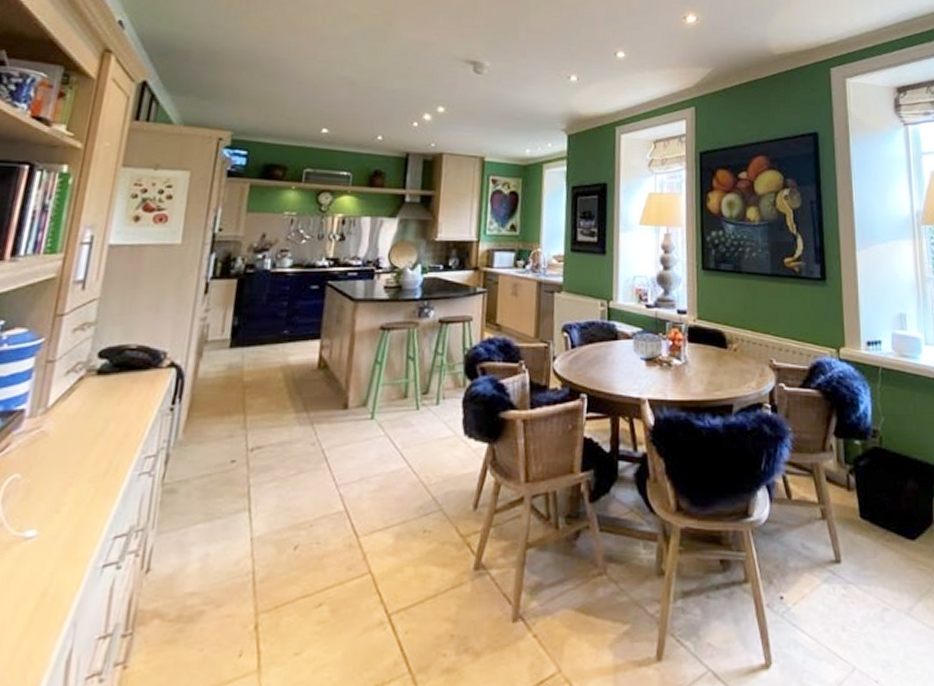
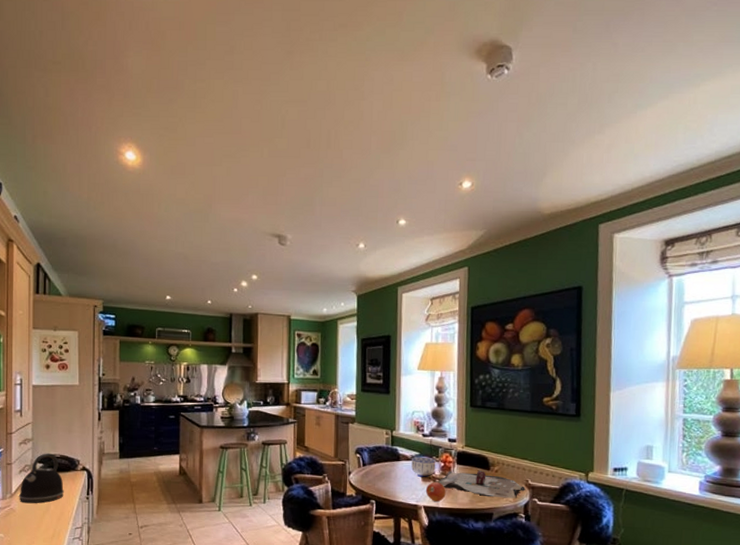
kettle: none [57,343,136,422] -> present [19,453,64,504]
fruit: none [650,366,676,394] -> present [425,482,446,503]
newspaper: none [666,348,770,385] -> present [438,470,526,499]

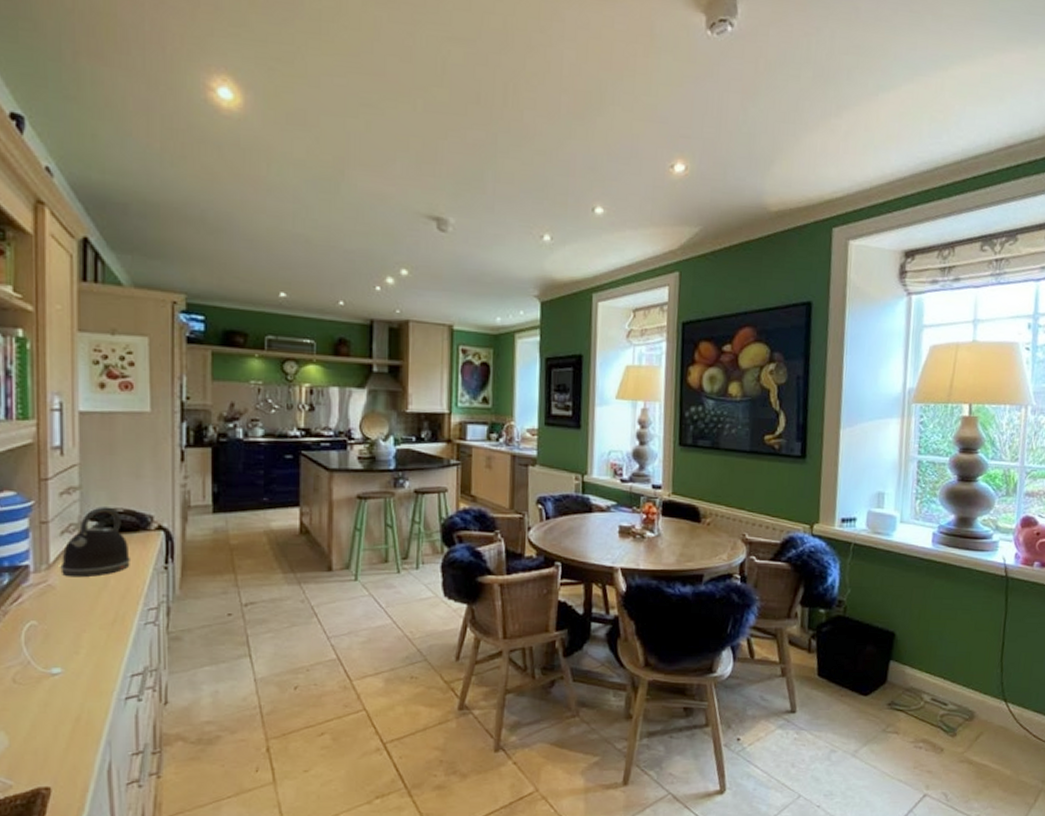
bowl: present [411,456,436,477] -> none [606,507,637,532]
fruit: present [425,482,446,503] -> none [623,538,648,563]
newspaper: present [438,470,526,499] -> none [639,522,742,557]

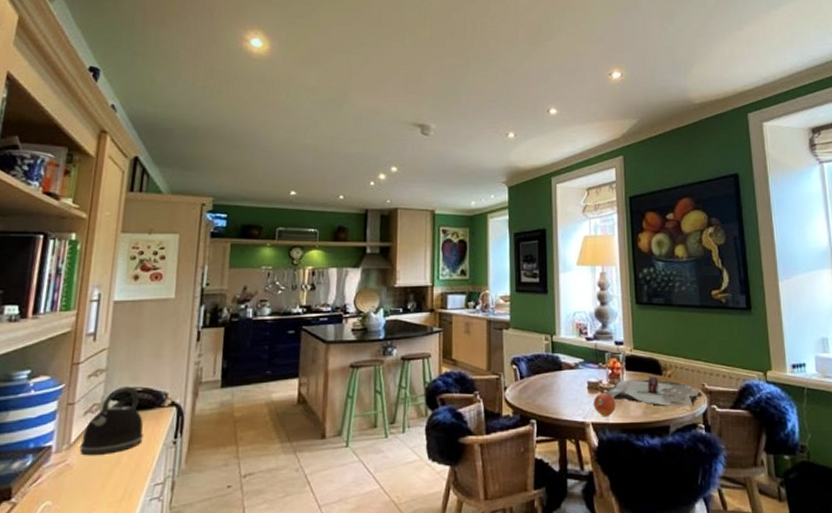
fruit: none [623,538,648,563] -> present [593,393,616,417]
newspaper: none [639,522,742,557] -> present [607,375,703,407]

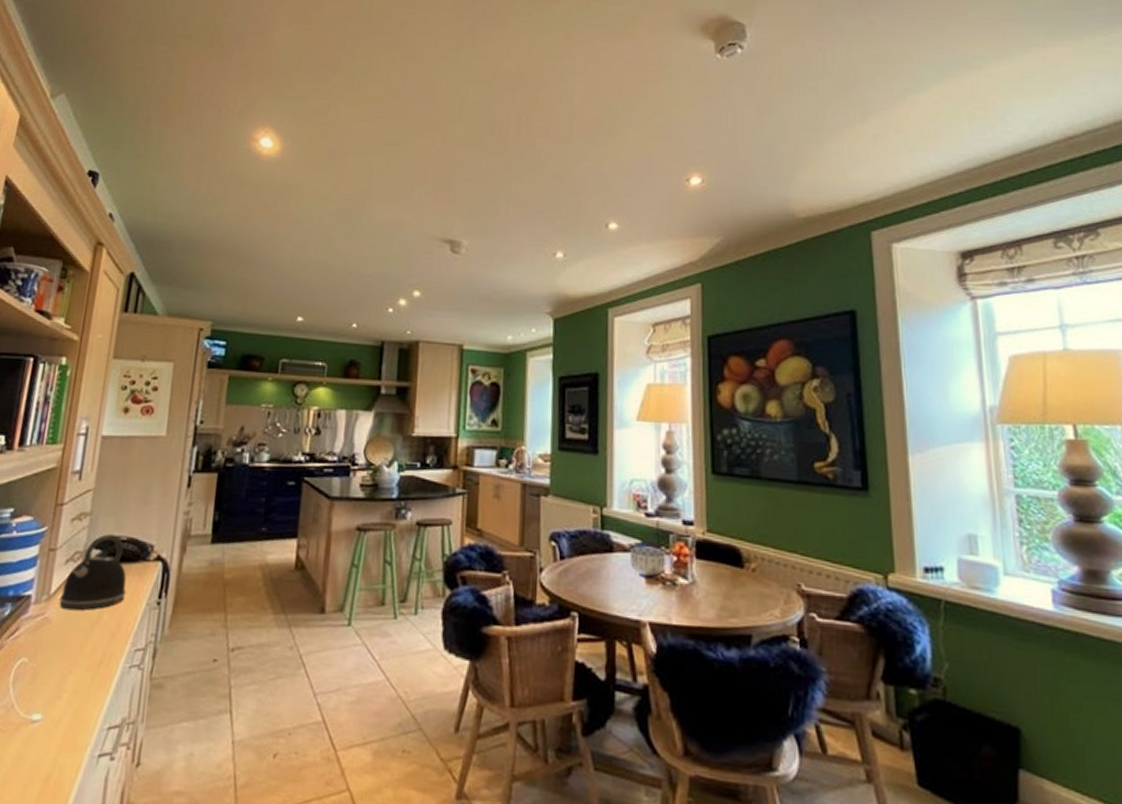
bowl: none [576,364,603,388] -> present [630,546,666,578]
fruit: present [593,393,616,417] -> none [651,585,682,617]
newspaper: present [607,375,703,407] -> none [670,567,798,613]

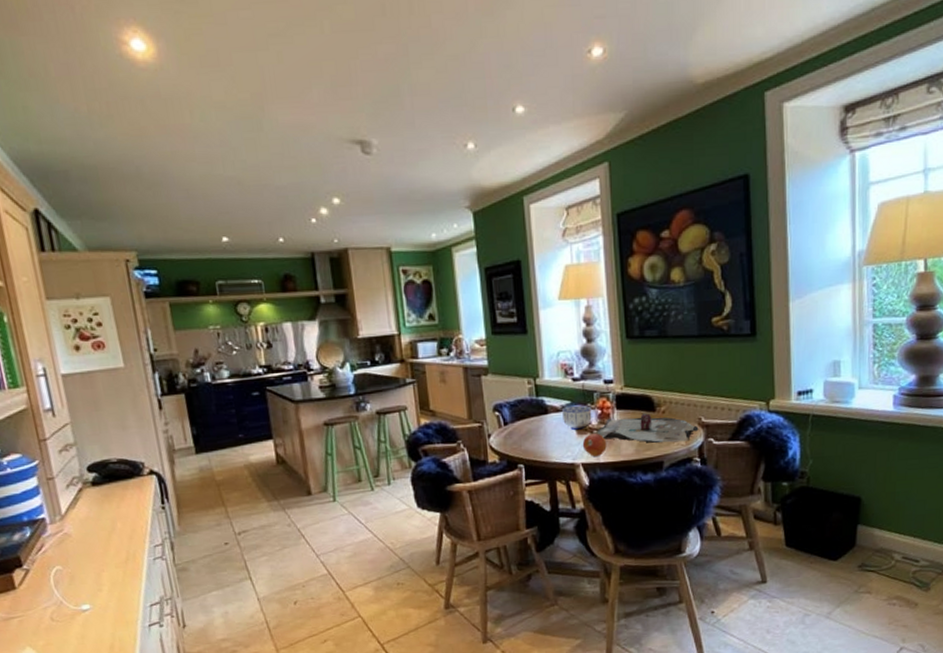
kettle: present [58,534,127,611] -> none [71,458,132,525]
fruit: none [651,585,682,617] -> present [582,433,607,457]
newspaper: none [670,567,798,613] -> present [597,412,699,443]

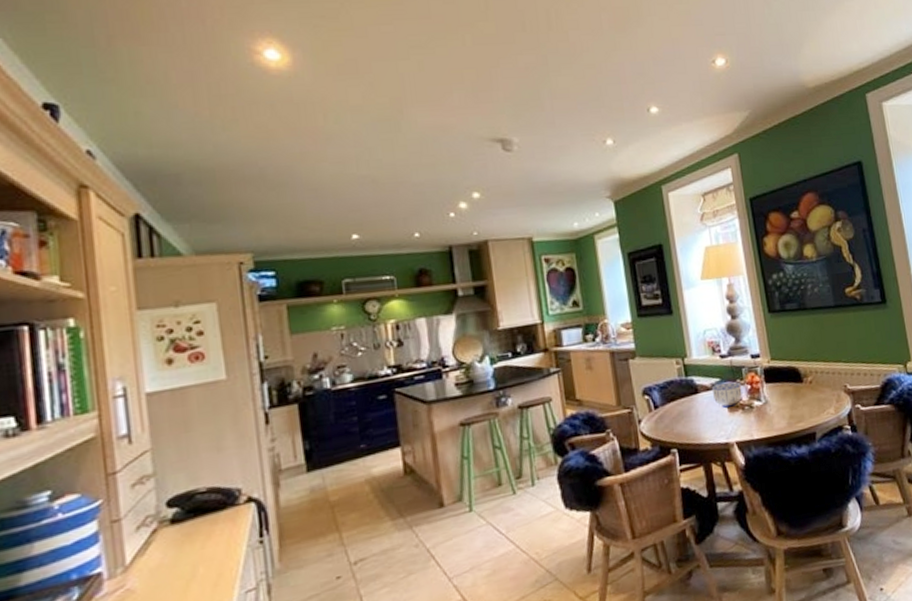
fruit: present [582,433,607,457] -> none [735,409,759,434]
newspaper: present [597,412,699,443] -> none [748,384,846,415]

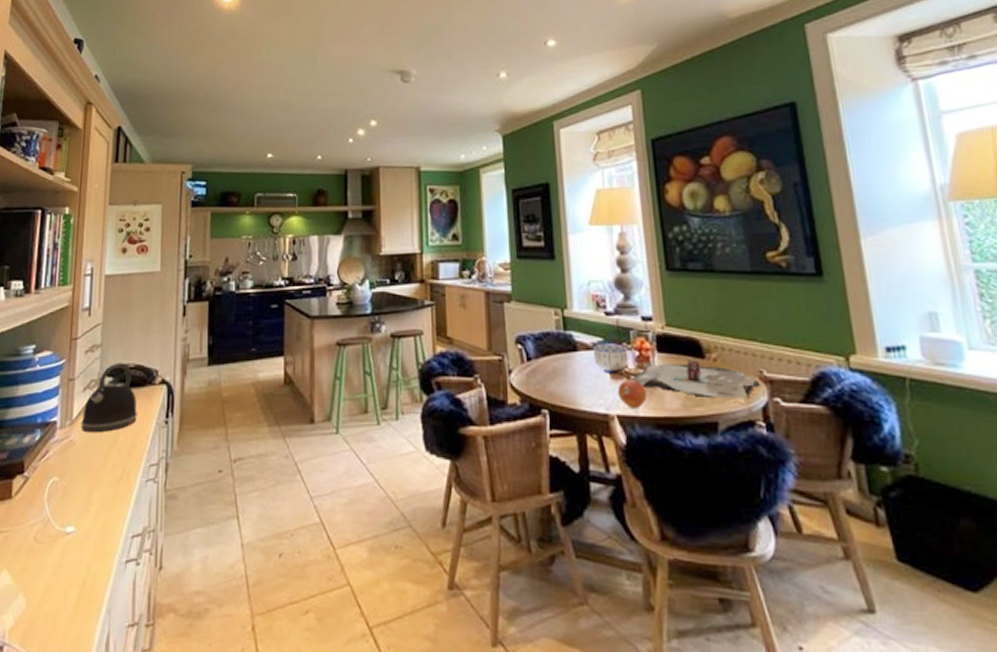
kettle: none [139,488,220,575] -> present [80,363,137,433]
fruit: none [735,409,759,434] -> present [617,380,647,409]
newspaper: none [748,384,846,415] -> present [634,359,761,399]

